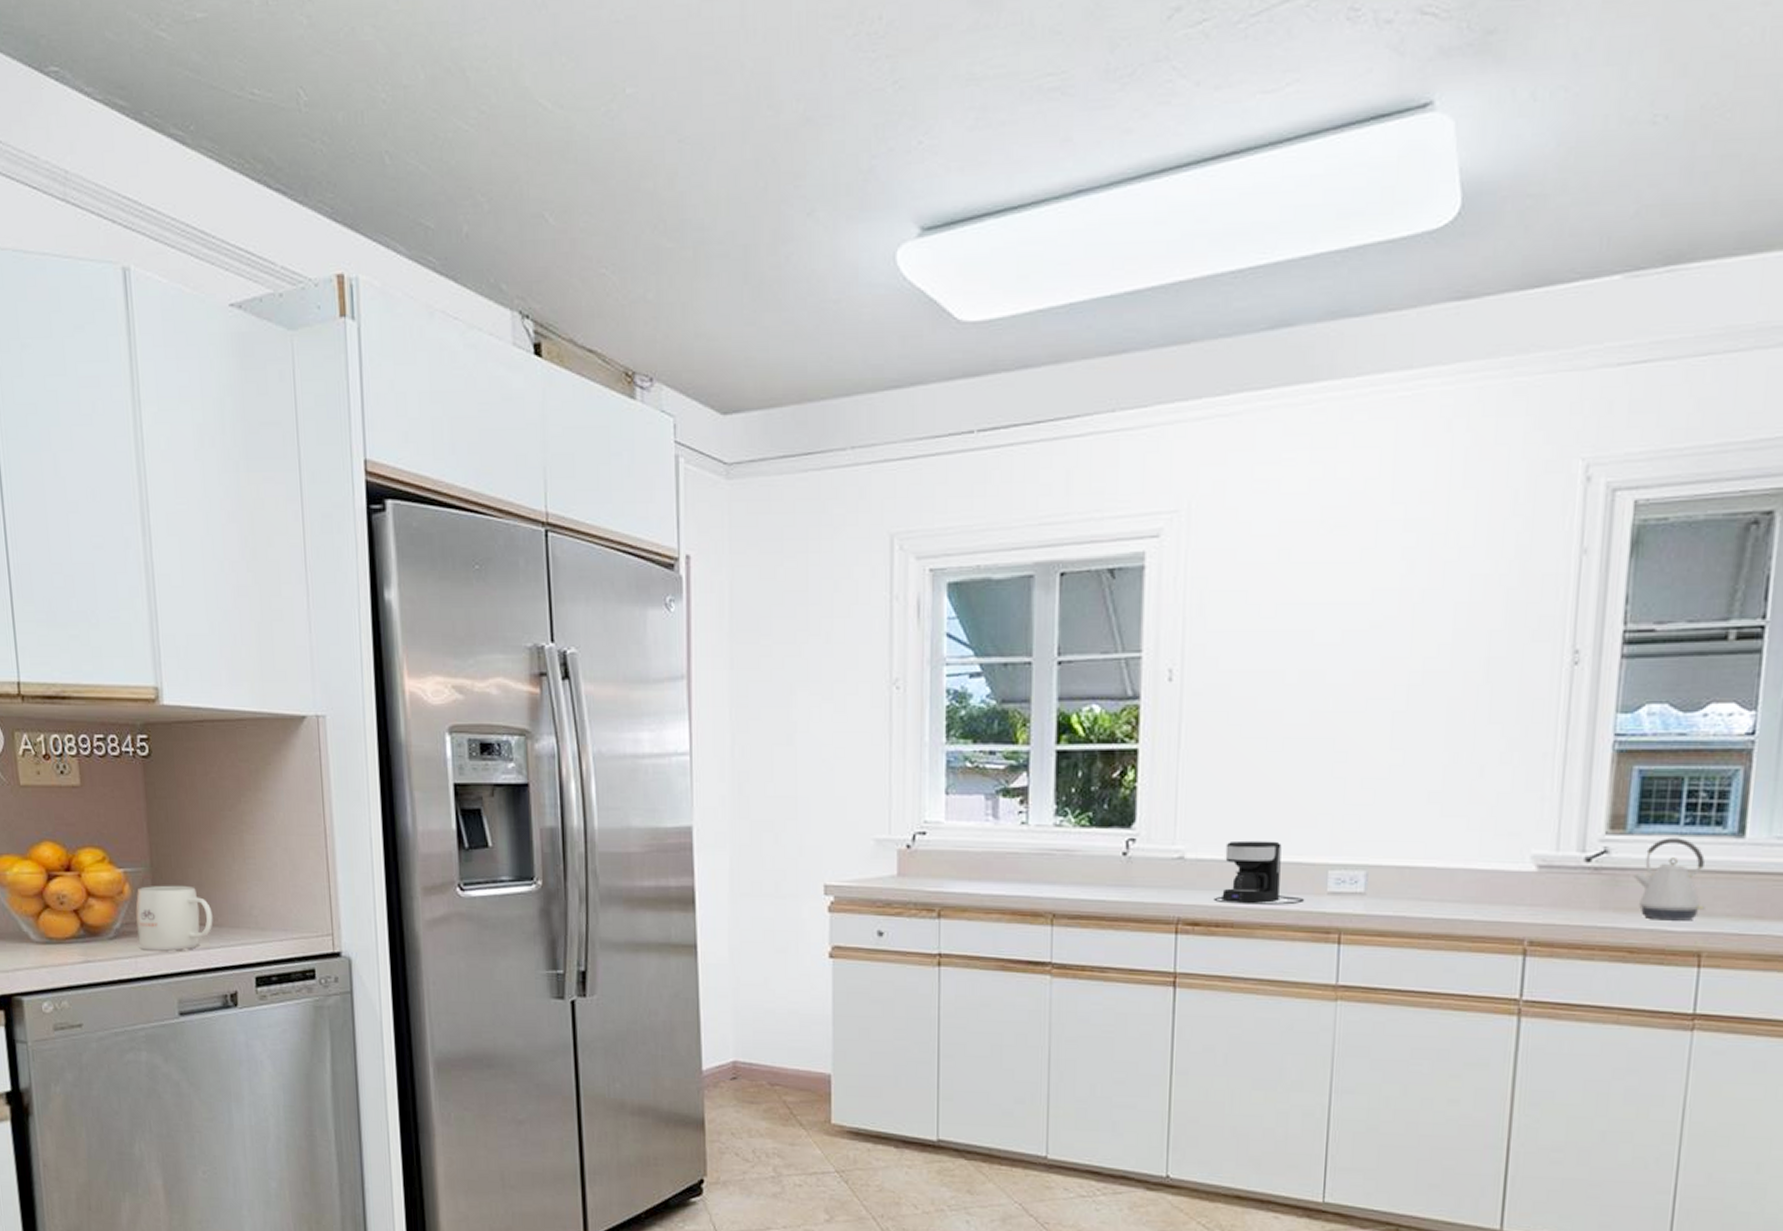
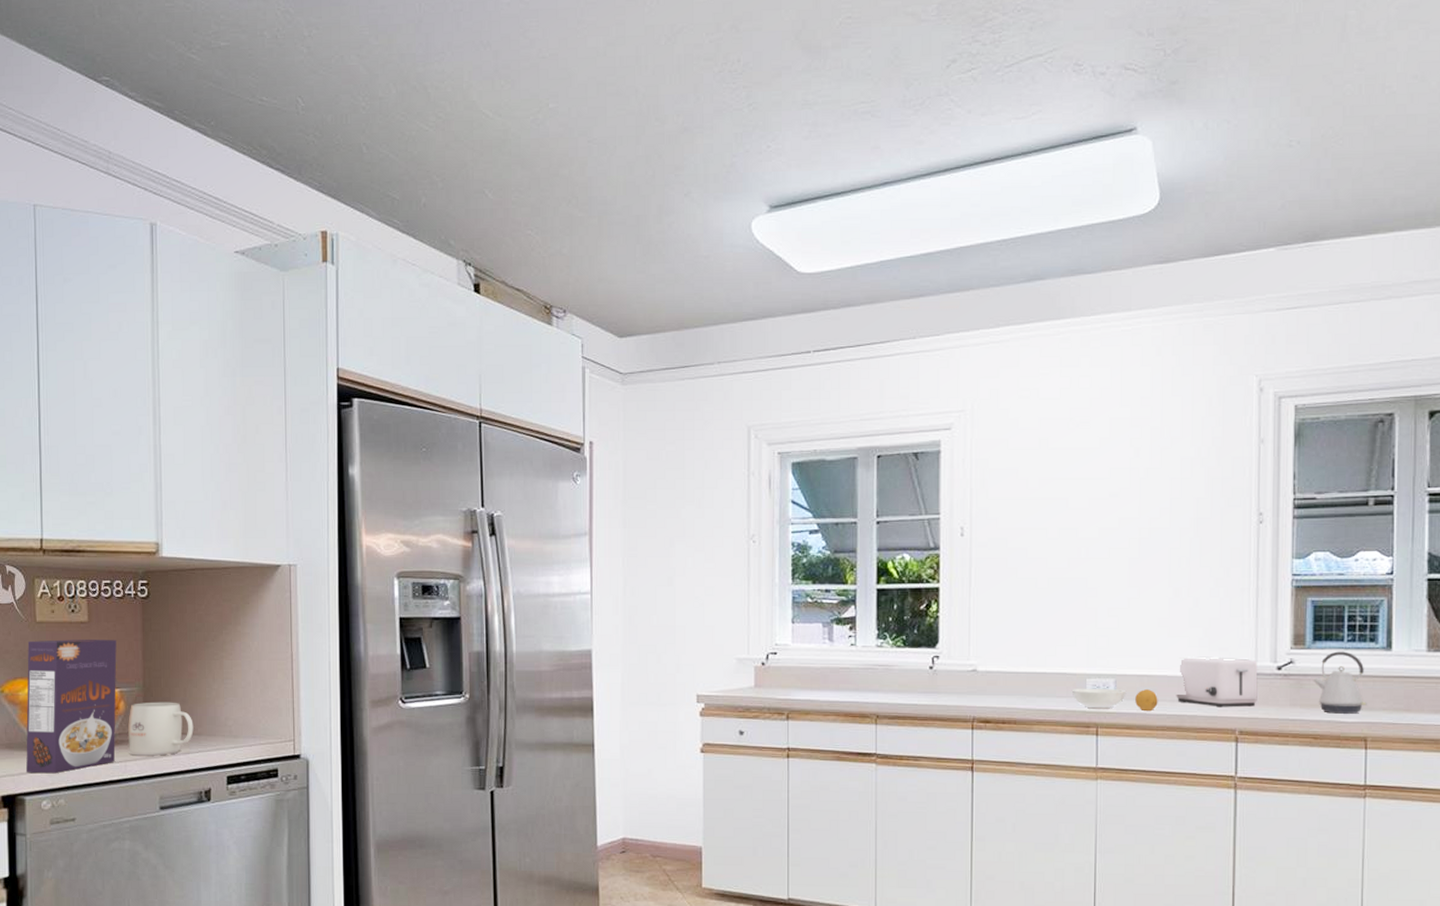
cereal box: none [11,807,123,971] -> present [26,640,117,774]
coffee maker: present [1213,840,1304,905] -> none [1000,656,1069,706]
bowl: none [1307,882,1381,911] -> present [1071,688,1127,710]
fruit: none [1392,885,1423,914] -> present [1135,689,1158,712]
toaster: none [1446,844,1560,911] -> present [1176,657,1258,708]

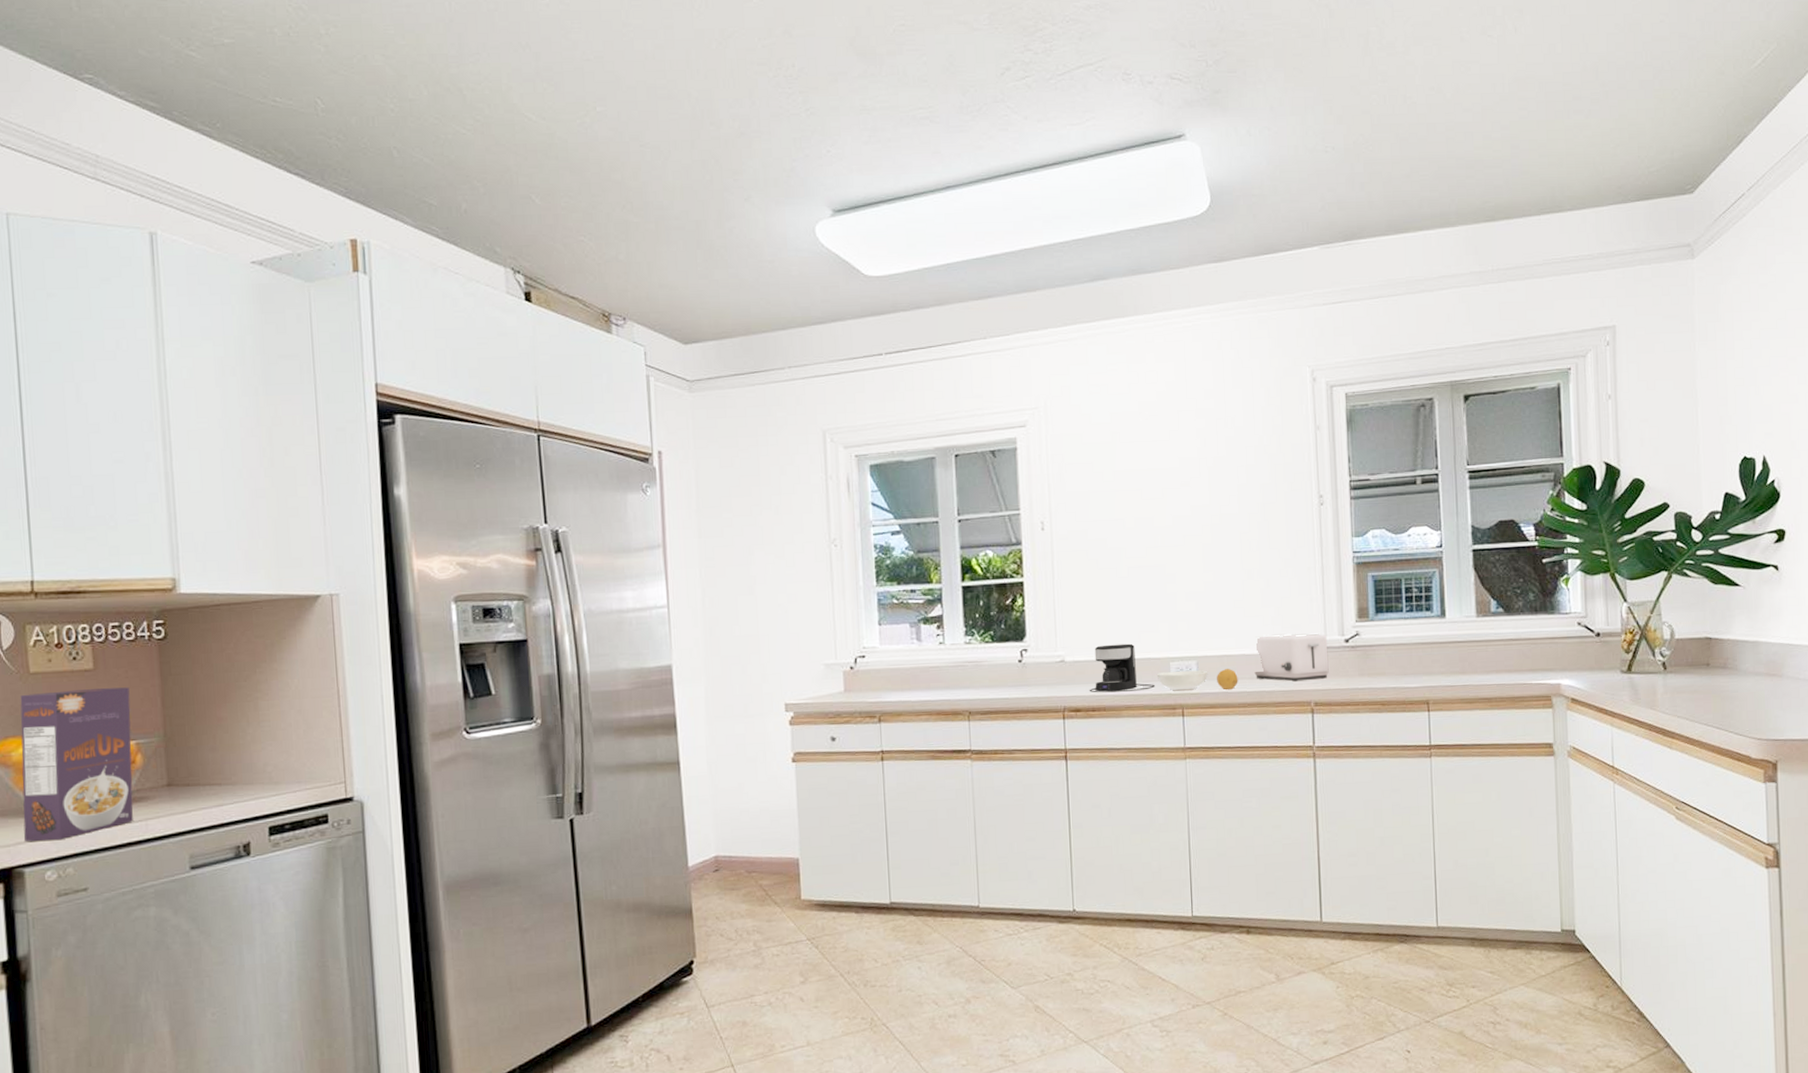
mug: present [128,702,194,756] -> none [147,750,227,813]
coffee maker: none [1000,656,1069,706] -> present [1089,643,1155,693]
kettle: present [1313,651,1367,714] -> none [1378,621,1427,680]

